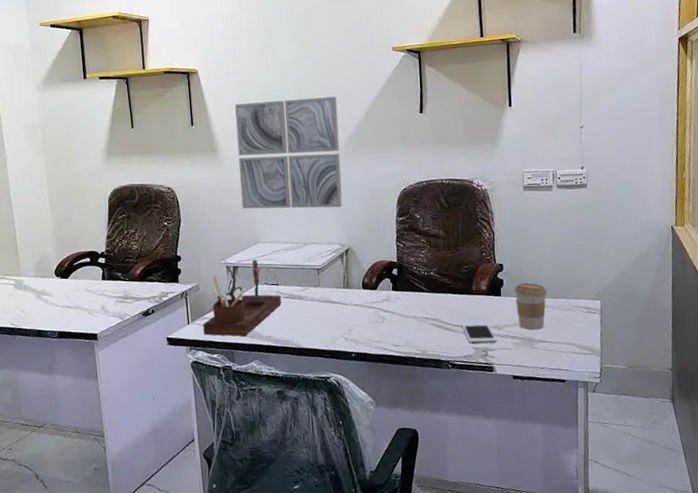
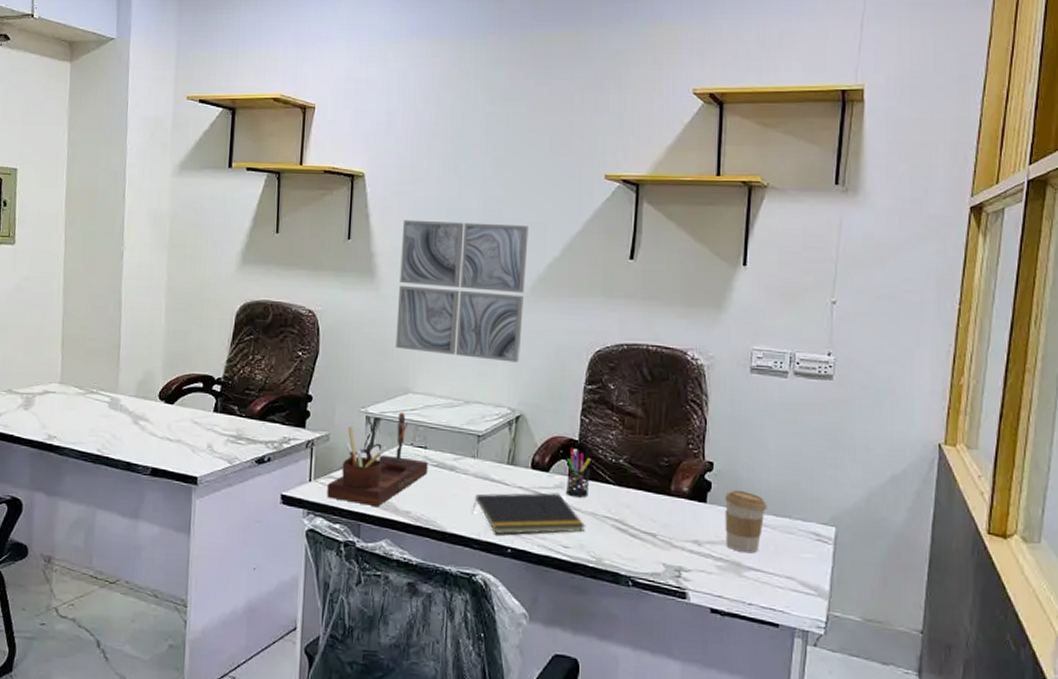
notepad: none [320,305,411,343] -> present [472,492,586,534]
pen holder: none [390,268,410,306] -> present [565,447,591,498]
cell phone: present [461,323,498,343] -> none [651,531,696,562]

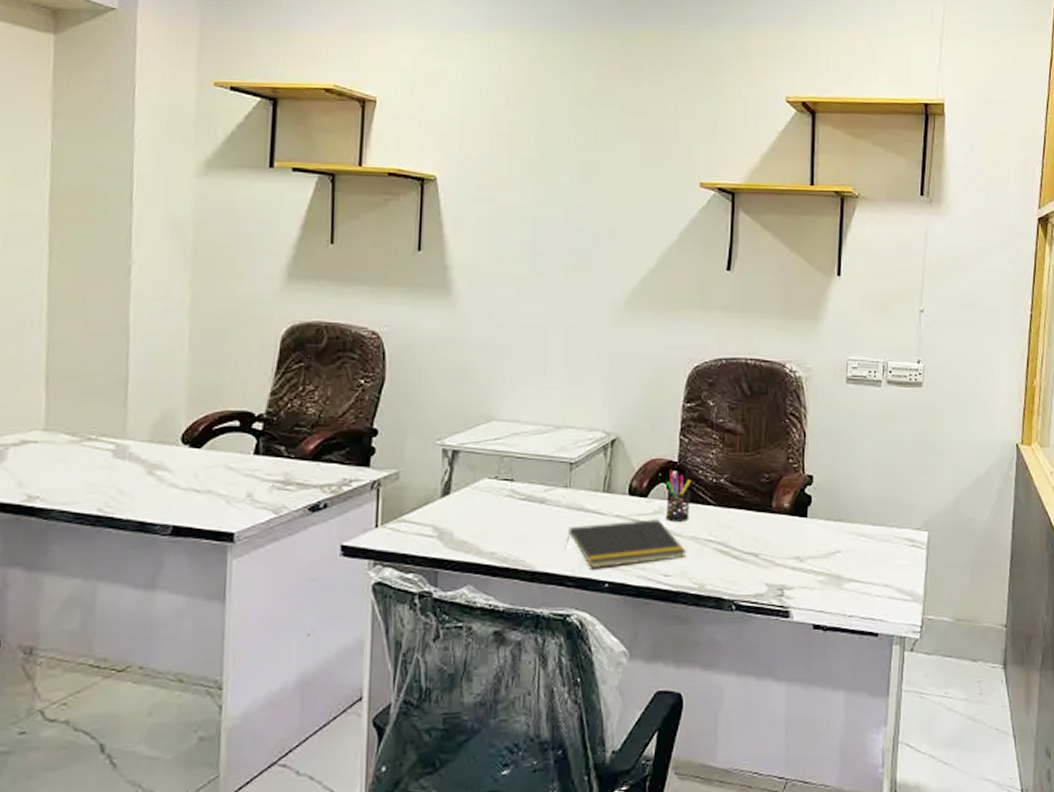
desk organizer: present [327,413,428,506] -> none [397,443,515,549]
wall art: present [395,219,529,363] -> none [475,228,621,382]
coffee cup: present [725,489,767,552] -> none [825,502,865,564]

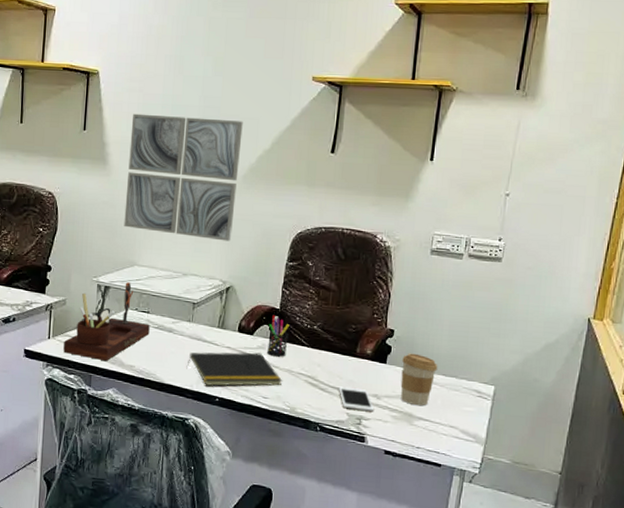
desk organizer: none [397,443,515,549] -> present [63,282,150,361]
wall art: none [475,228,621,382] -> present [124,113,243,241]
cell phone: none [753,550,798,579] -> present [338,386,375,412]
coffee cup: none [825,502,865,564] -> present [400,353,438,405]

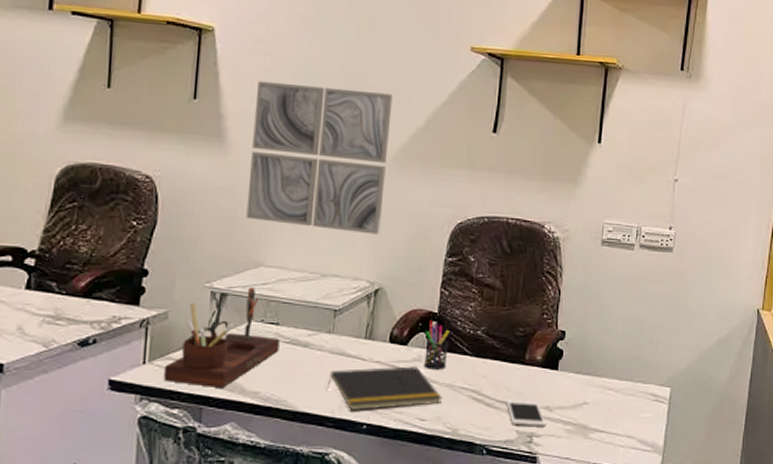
coffee cup: present [400,353,438,405] -> none [574,356,613,415]

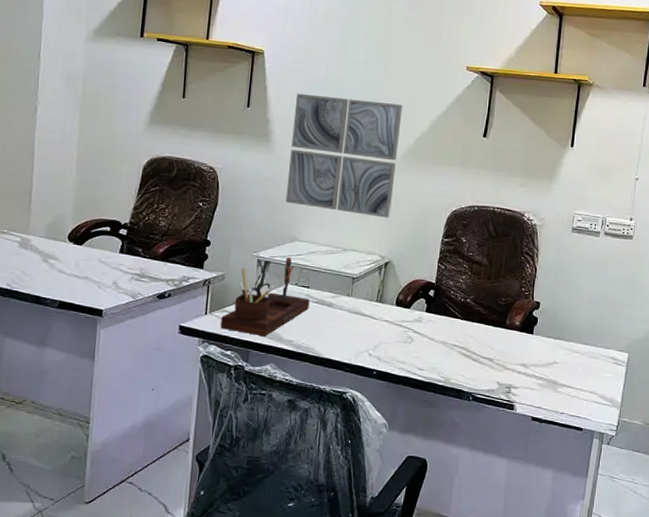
notepad: present [326,366,443,410] -> none [345,325,438,359]
pen holder: present [423,320,449,370] -> none [422,288,444,330]
cell phone: present [506,400,547,427] -> none [489,356,523,381]

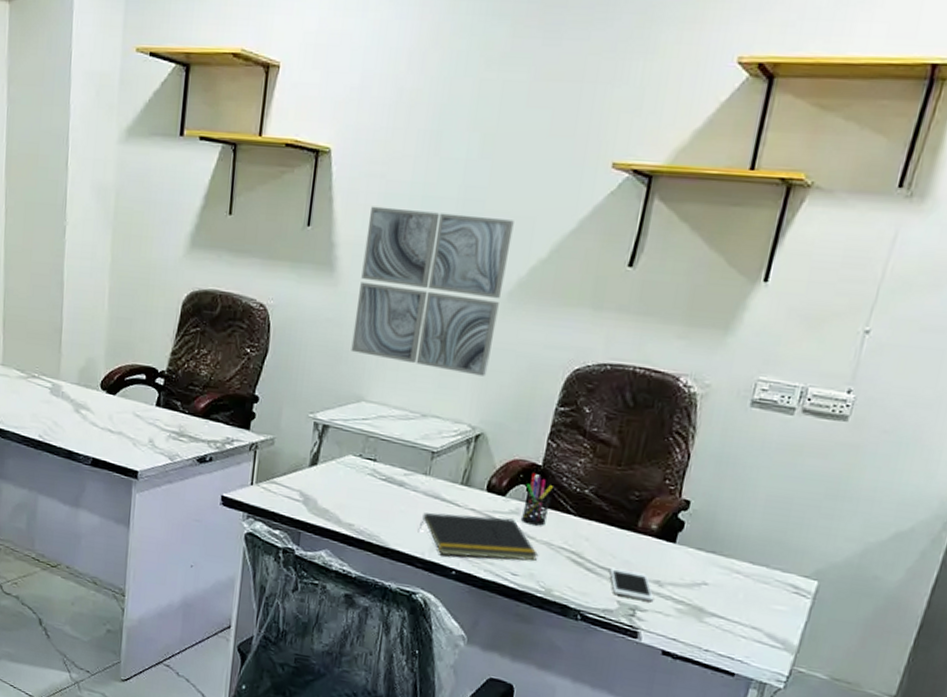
desk organizer: present [220,257,310,336] -> none [268,421,376,516]
notepad: none [345,325,438,359] -> present [418,512,539,562]
pen holder: none [422,288,444,330] -> present [520,472,553,526]
cell phone: none [489,356,523,381] -> present [609,567,654,602]

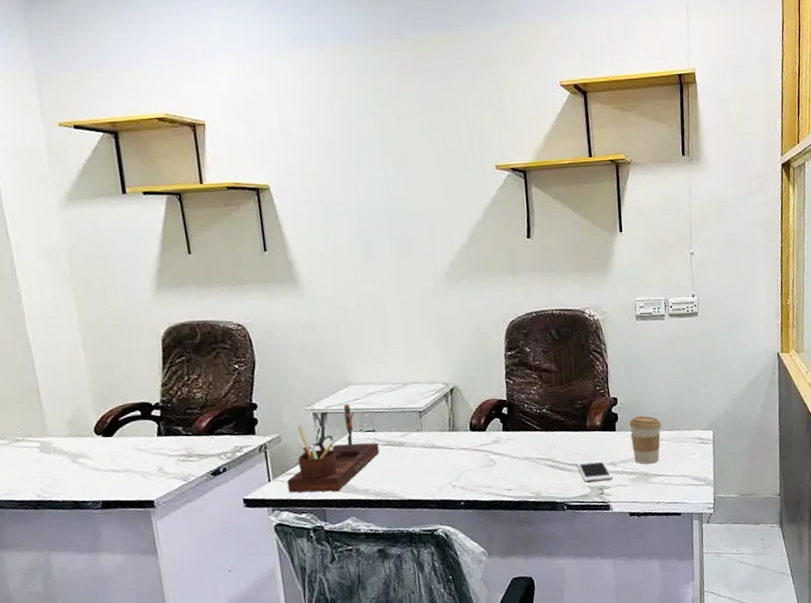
desk organizer: none [268,421,376,516] -> present [287,404,380,493]
wall art: present [351,206,514,376] -> none [316,219,446,347]
notepad: present [418,512,539,562] -> none [424,447,523,492]
pen holder: present [520,472,553,526] -> none [500,406,522,448]
coffee cup: none [690,531,745,599] -> present [629,415,662,464]

